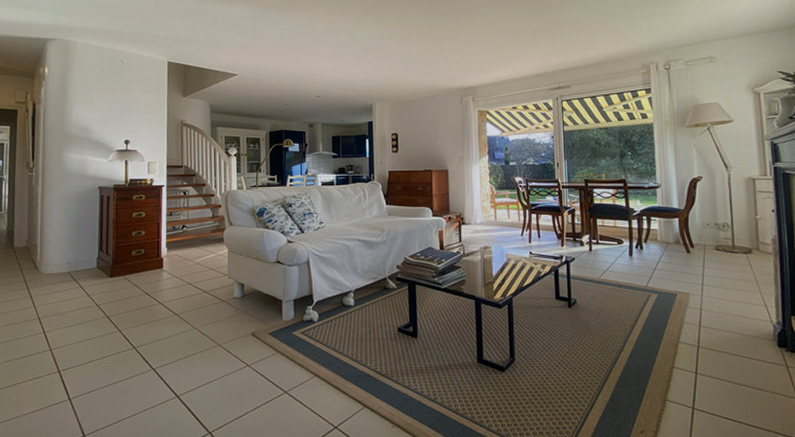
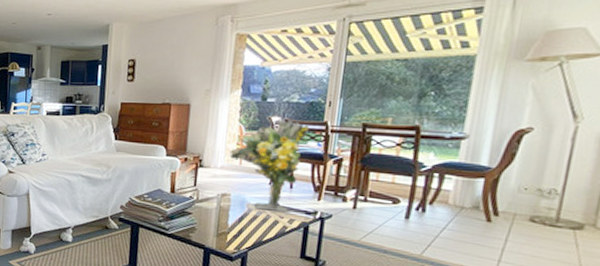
bouquet: none [485,179,545,259] -> present [229,119,309,212]

